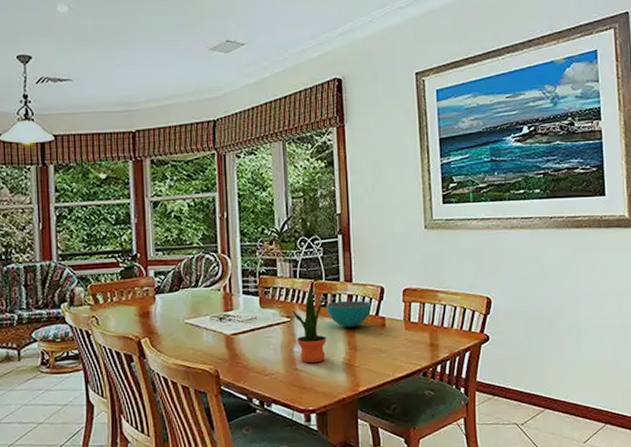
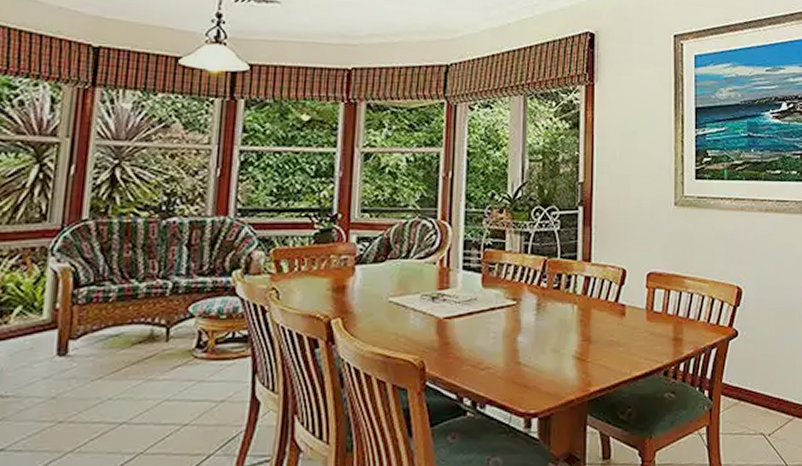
potted plant: present [293,288,326,363] -> none [520,267,557,357]
bowl: present [326,300,372,328] -> none [559,283,611,315]

